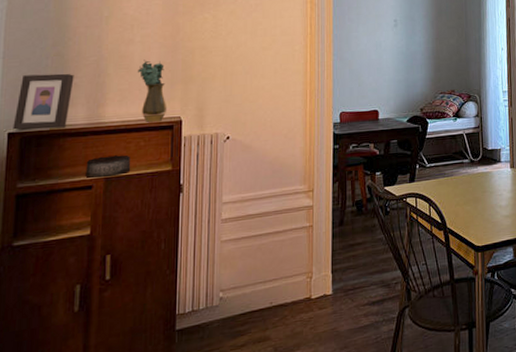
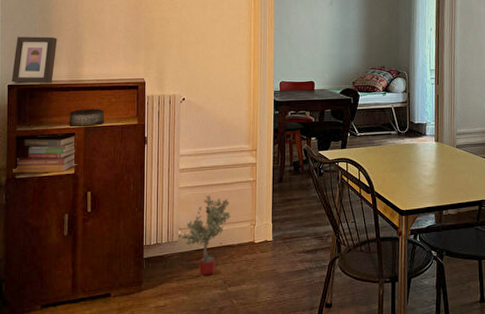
books: none [9,187,96,240] -> present [13,133,79,173]
vase: present [138,59,167,123] -> none [108,27,133,83]
potted tree: none [224,246,284,344] -> present [182,194,231,276]

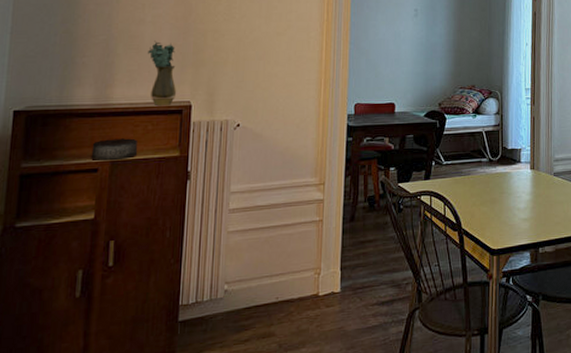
picture frame: present [11,36,57,84] -> none [18,51,83,109]
books: present [13,133,79,173] -> none [11,170,101,221]
vase: none [108,27,133,83] -> present [148,40,177,107]
potted tree: present [182,194,231,276] -> none [229,239,291,339]

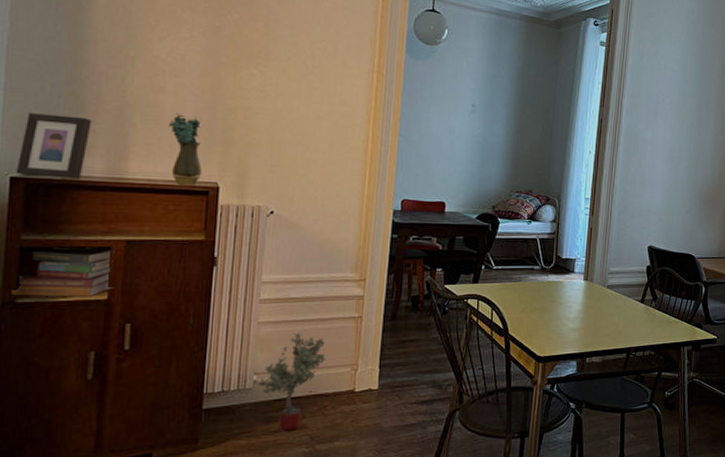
books: none [11,170,101,221] -> present [11,245,115,297]
picture frame: none [18,51,83,109] -> present [16,113,92,179]
decorative box: present [91,138,138,162] -> none [103,216,158,240]
potted tree: none [229,239,291,339] -> present [258,332,327,431]

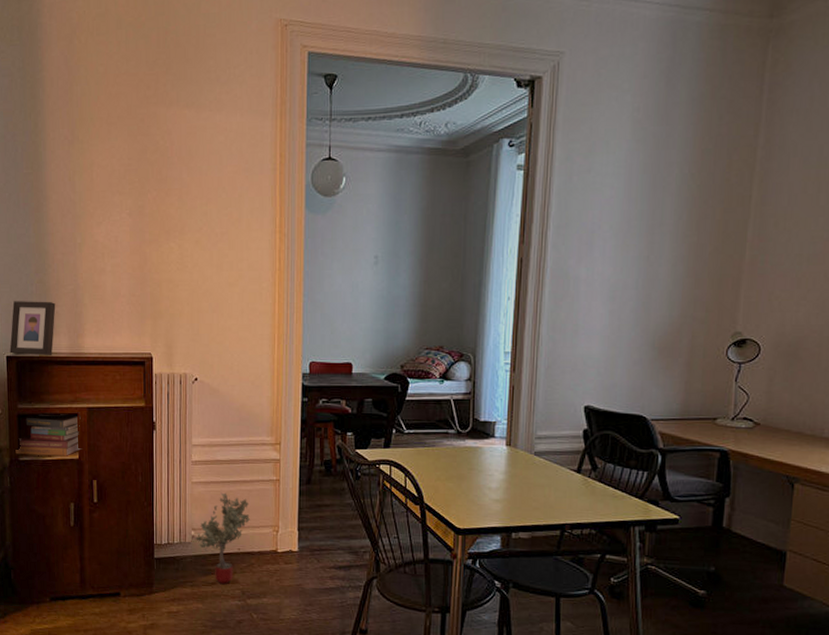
vase: present [169,112,203,186] -> none [111,290,139,357]

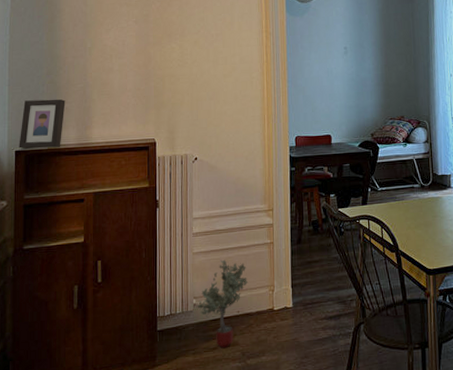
books: present [15,412,83,456] -> none [20,200,88,244]

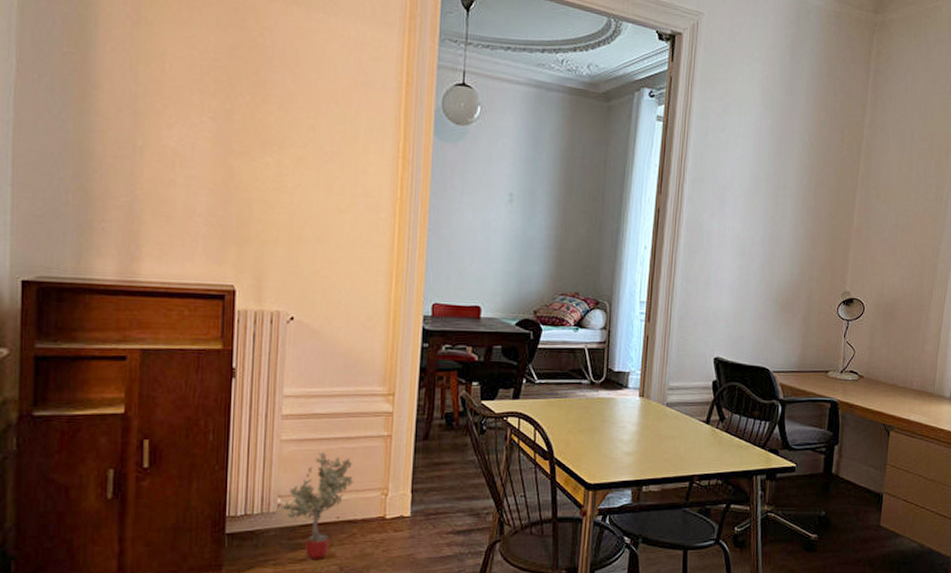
picture frame: present [19,99,66,149] -> none [27,210,102,282]

